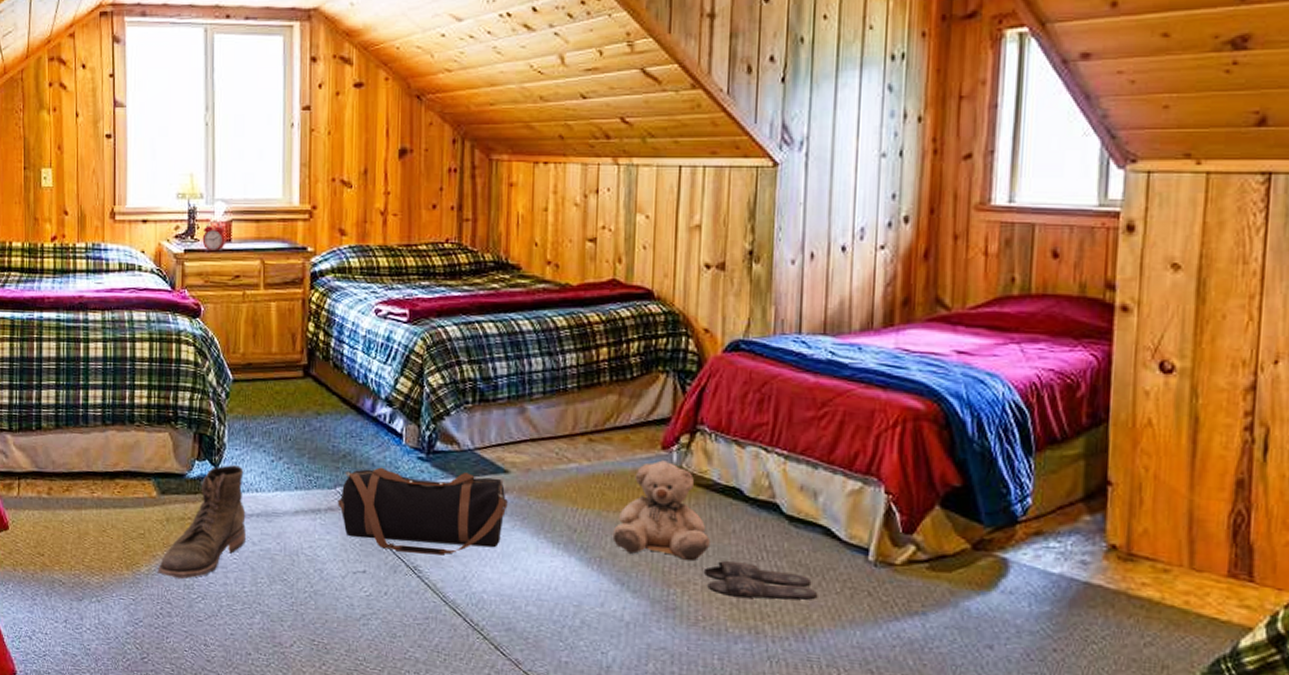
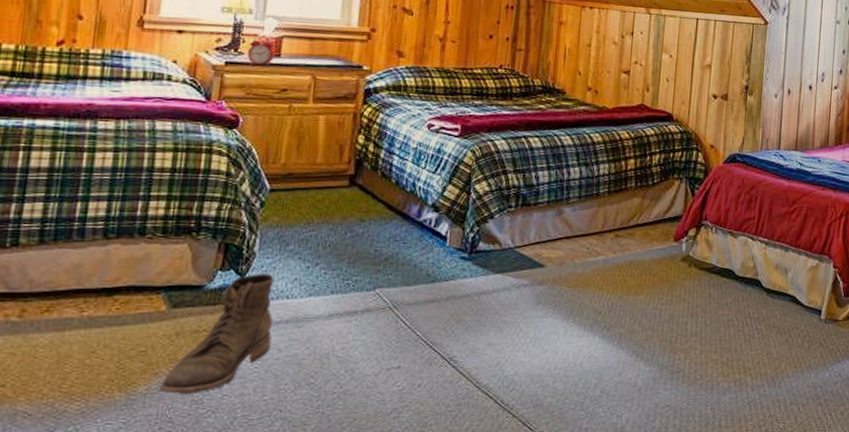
duffel bag: present [337,467,508,556] -> none [375,268,542,345]
teddy bear: present [612,460,711,560] -> none [631,250,709,330]
slippers: present [705,560,818,600] -> none [703,327,786,356]

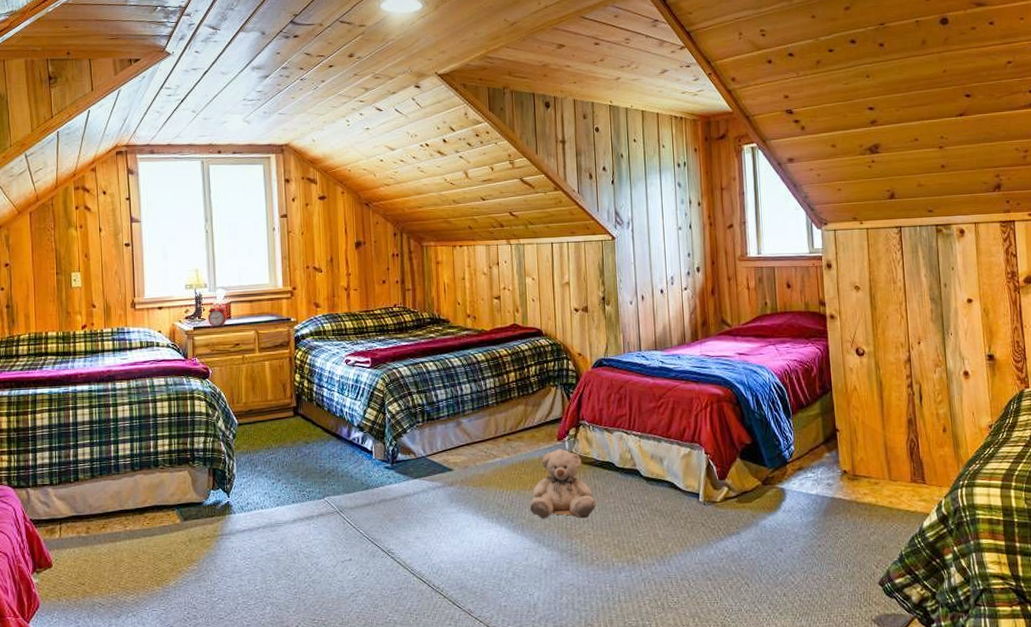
boot: present [159,274,275,395] -> none [183,490,255,587]
teddy bear: none [631,250,709,330] -> present [529,448,597,519]

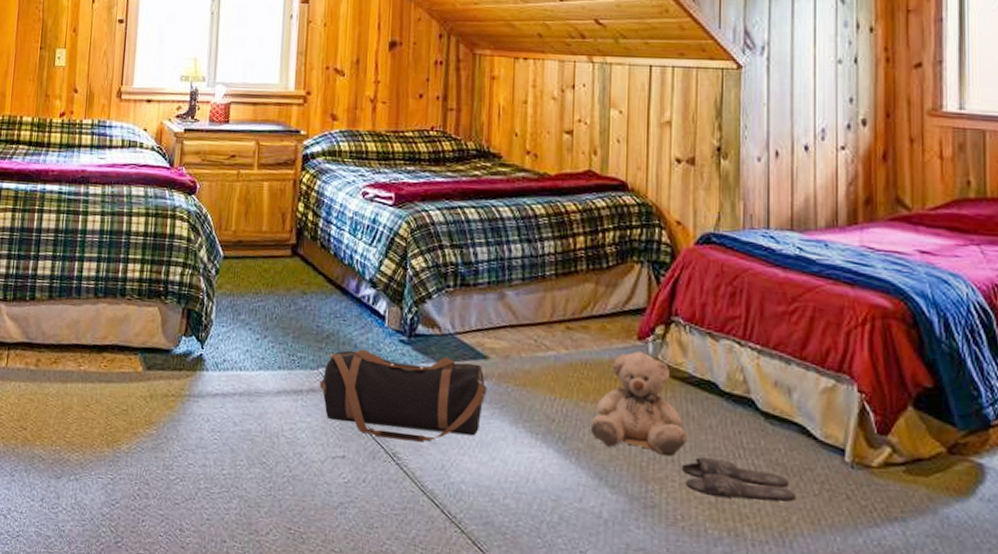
alarm clock: present [208,304,226,327] -> none [202,103,224,132]
duffel bag: none [326,474,454,541] -> present [319,349,487,442]
slippers: none [594,514,670,540] -> present [682,456,797,501]

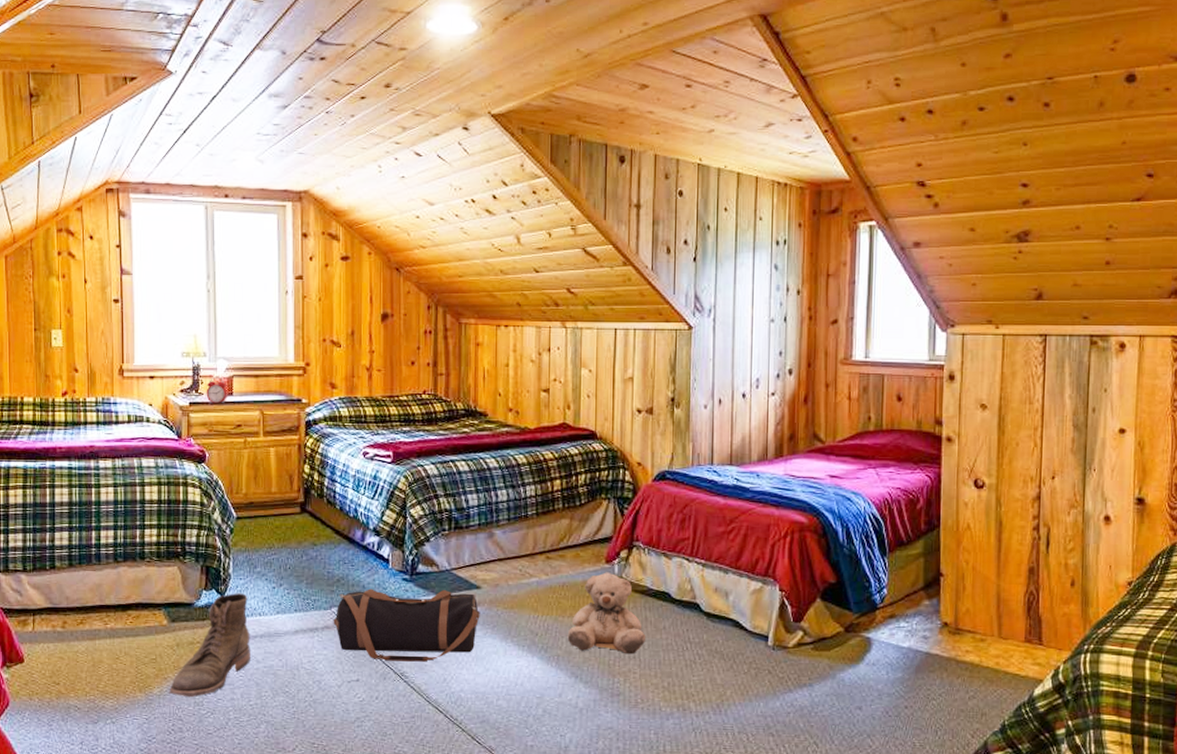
boot: none [138,342,229,459] -> present [169,593,250,698]
alarm clock: none [202,103,224,132] -> present [206,377,227,404]
slippers: present [682,456,797,501] -> none [642,652,731,682]

